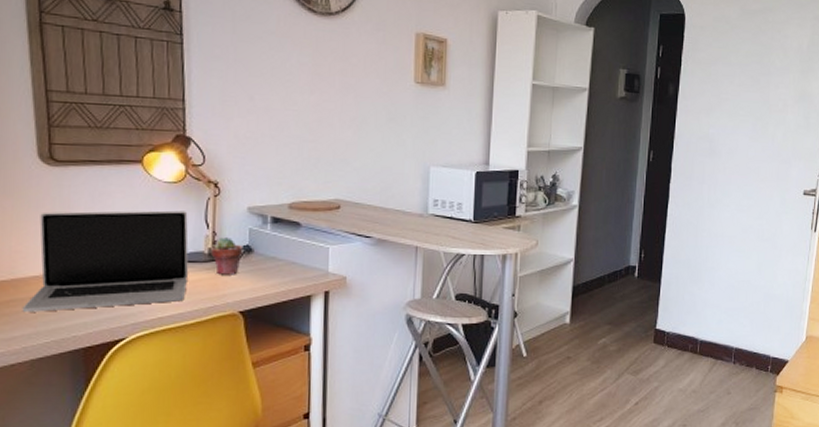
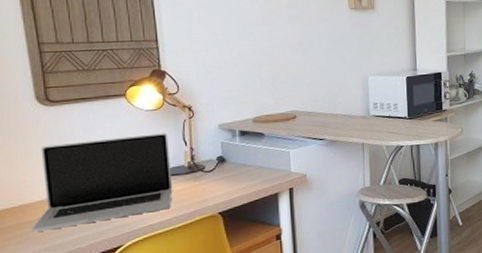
potted succulent: present [211,237,243,275] -> none [190,151,218,184]

